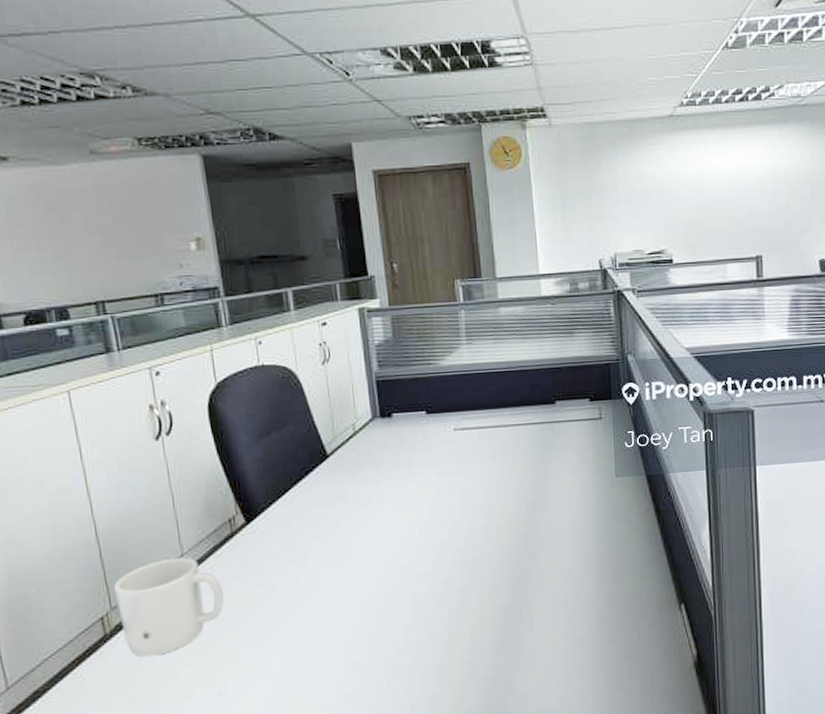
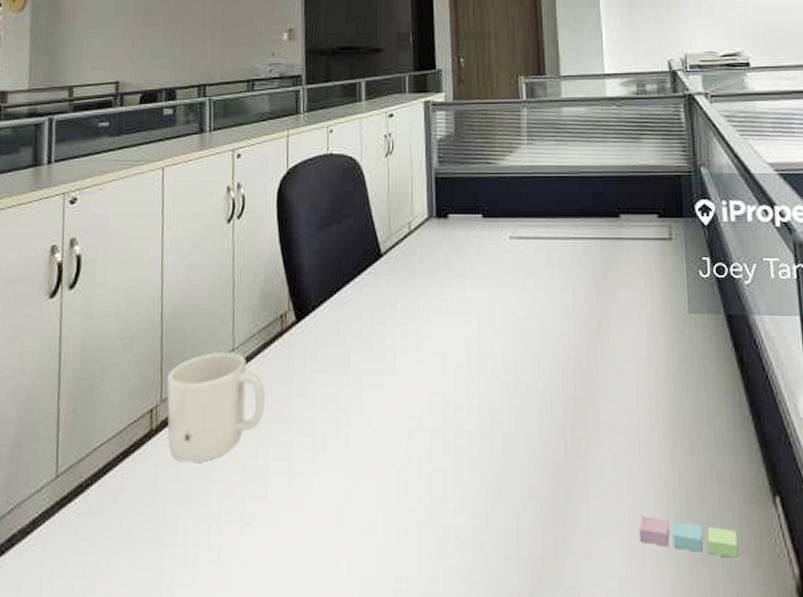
sticky notes: none [574,632,652,653] -> present [639,516,739,558]

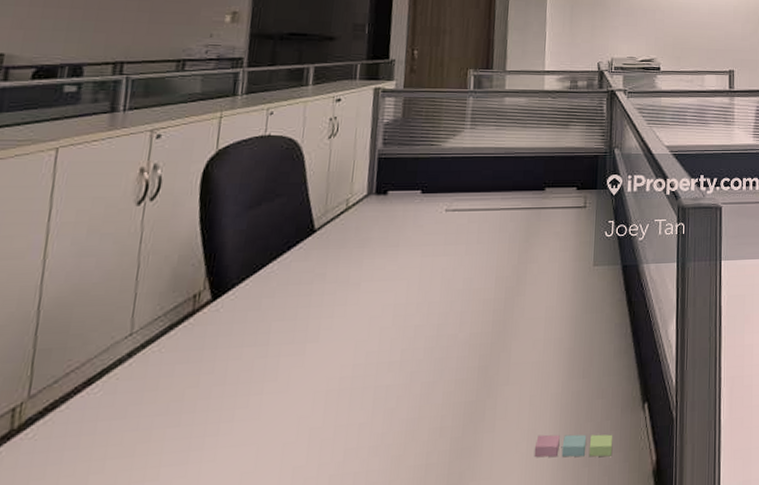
mug: present [166,351,266,463] -> none [33,336,167,459]

